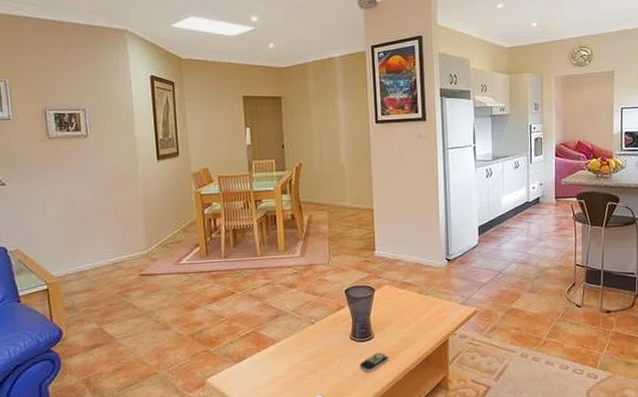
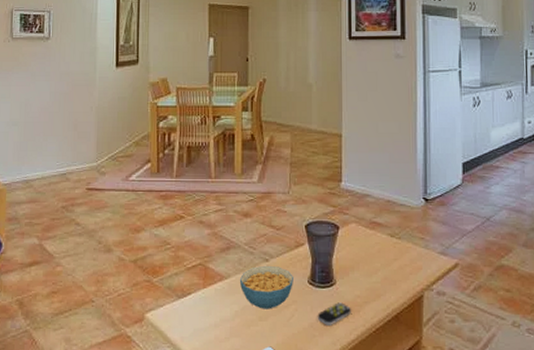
cereal bowl: none [289,327,337,365] -> present [239,265,293,309]

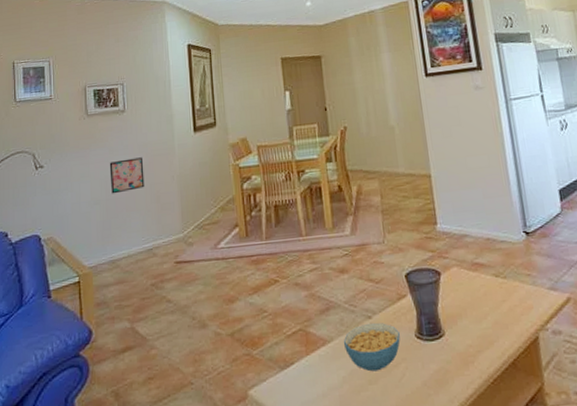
wall art: none [30,85,64,118] -> present [109,157,145,194]
remote control: present [317,302,352,325] -> none [429,354,466,382]

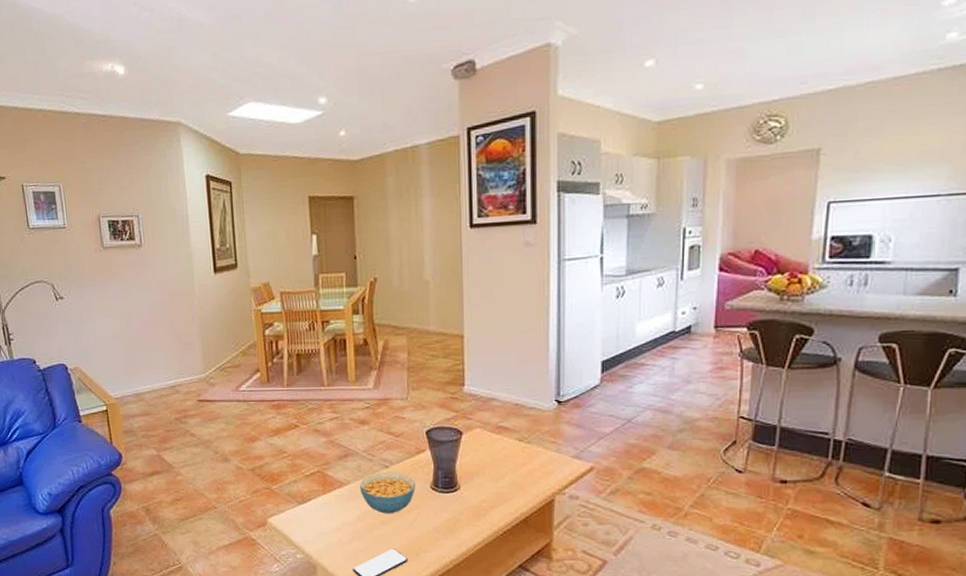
wall art: present [109,157,145,194] -> none [128,295,165,330]

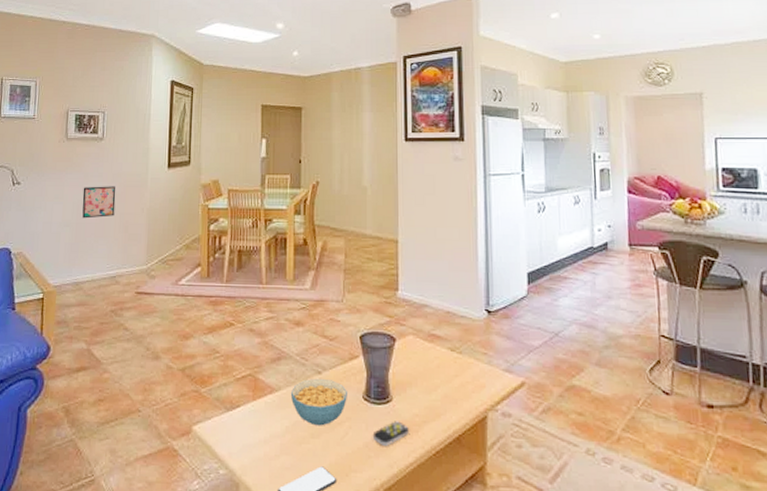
wall art: none [128,295,165,330] -> present [82,186,116,219]
remote control: none [441,507,478,529] -> present [372,421,410,446]

